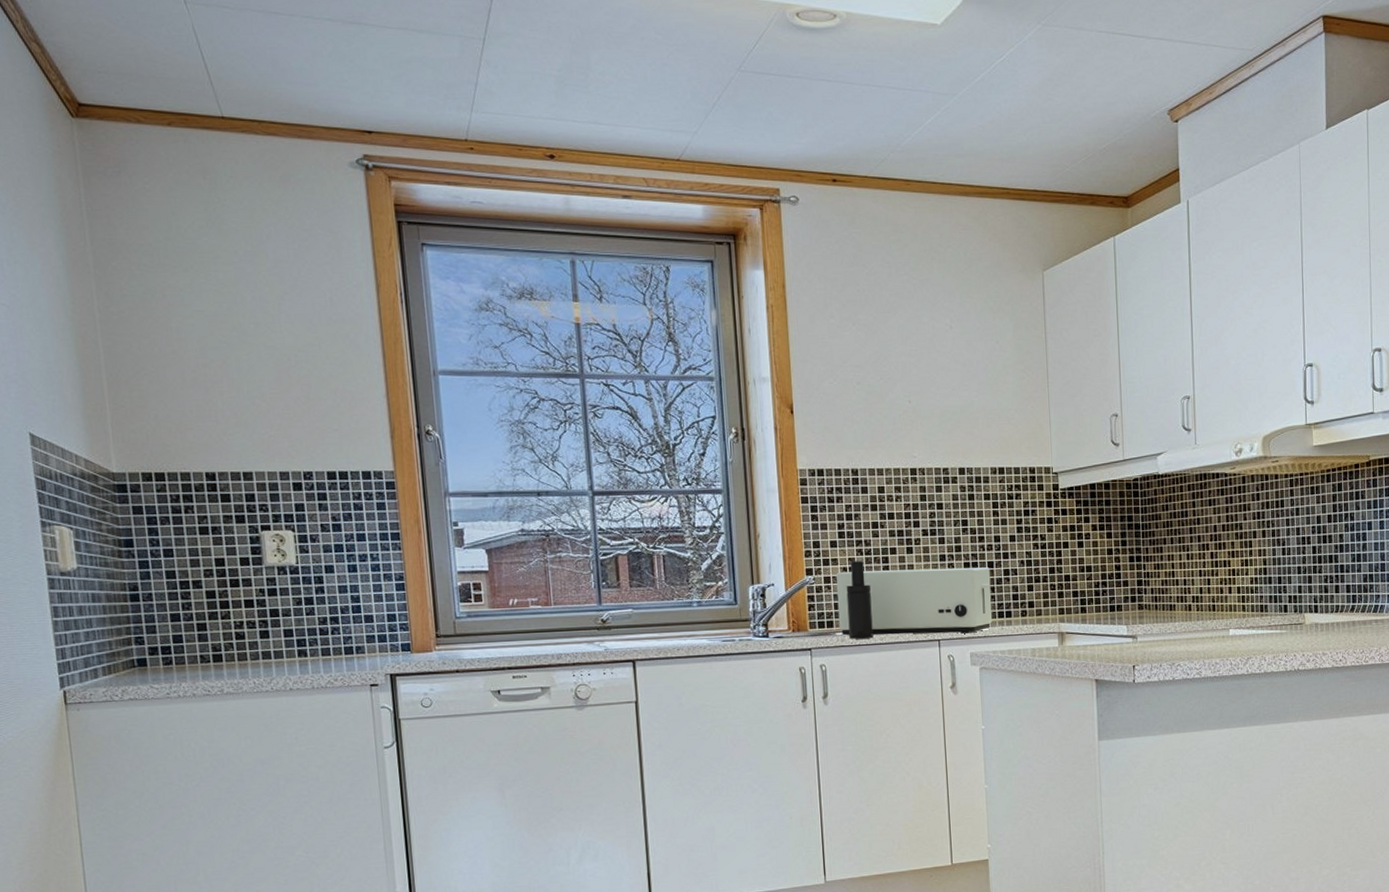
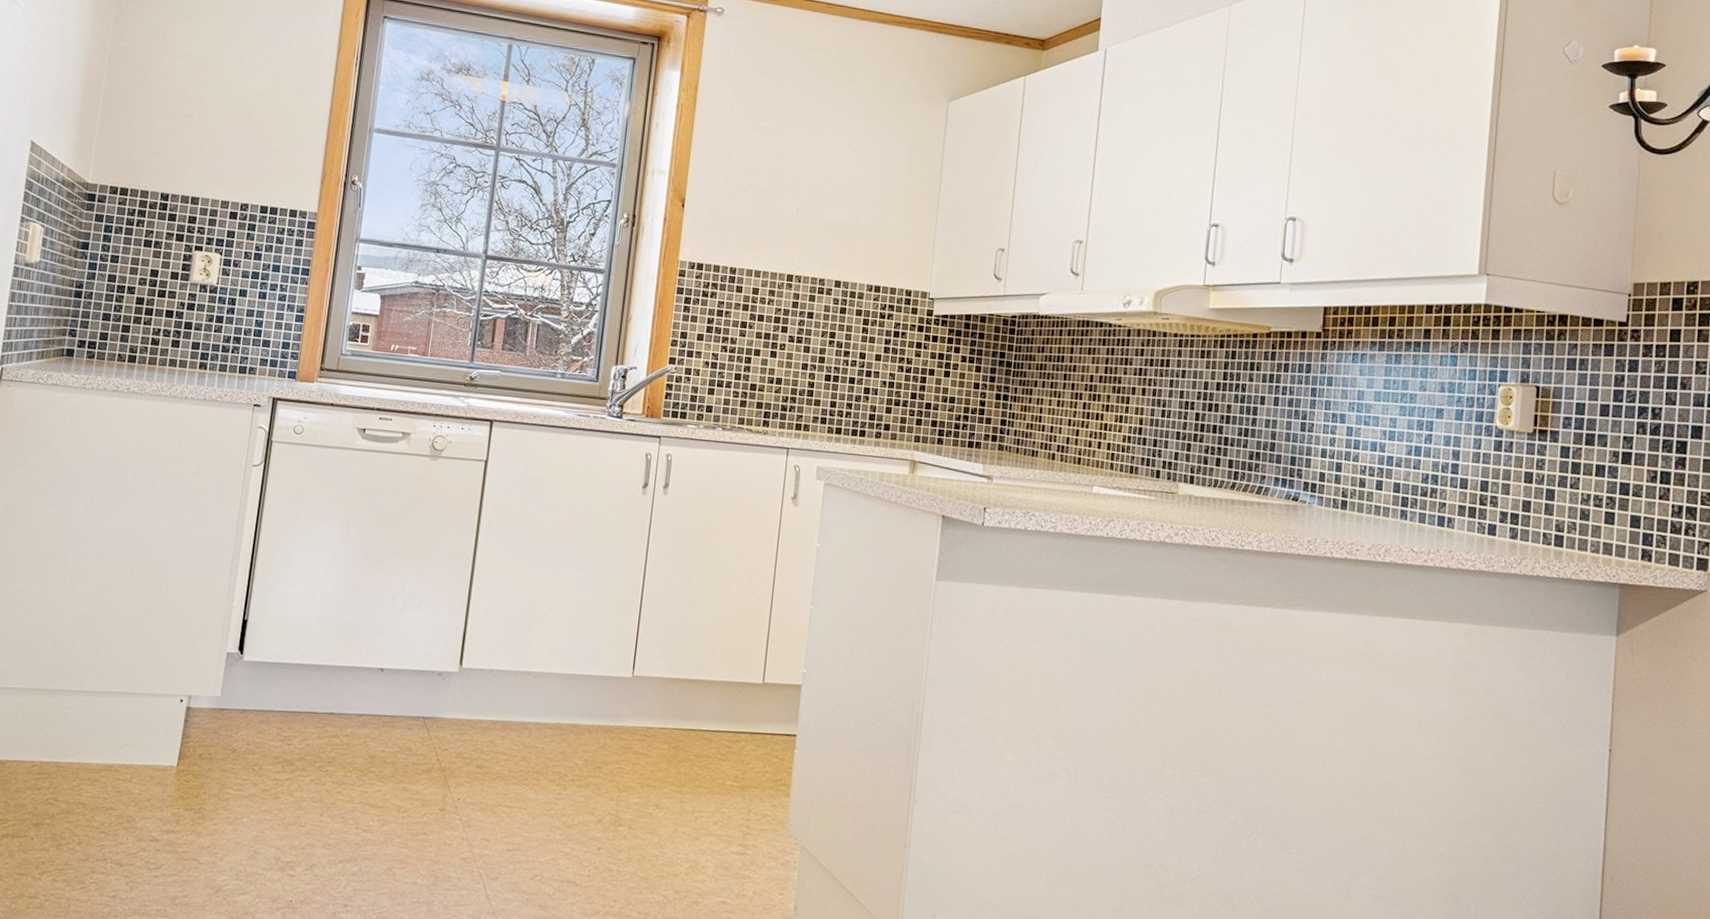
toaster: present [835,567,993,636] -> none [691,366,851,446]
soap dispenser: present [846,561,874,639] -> none [700,356,729,436]

